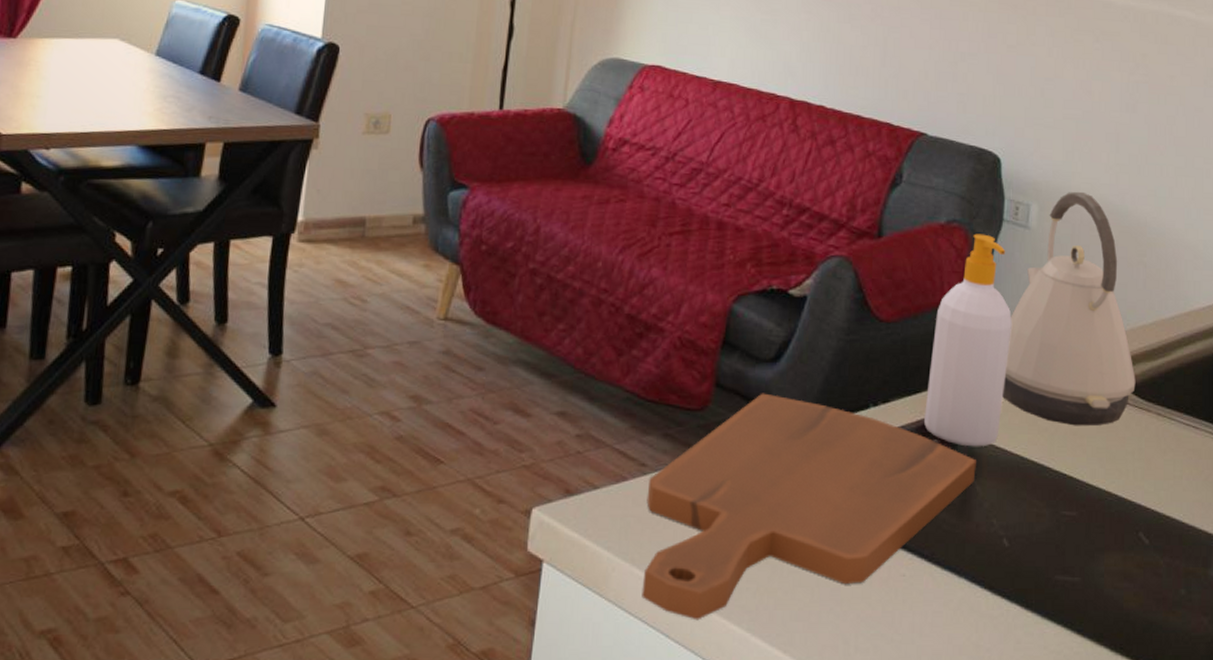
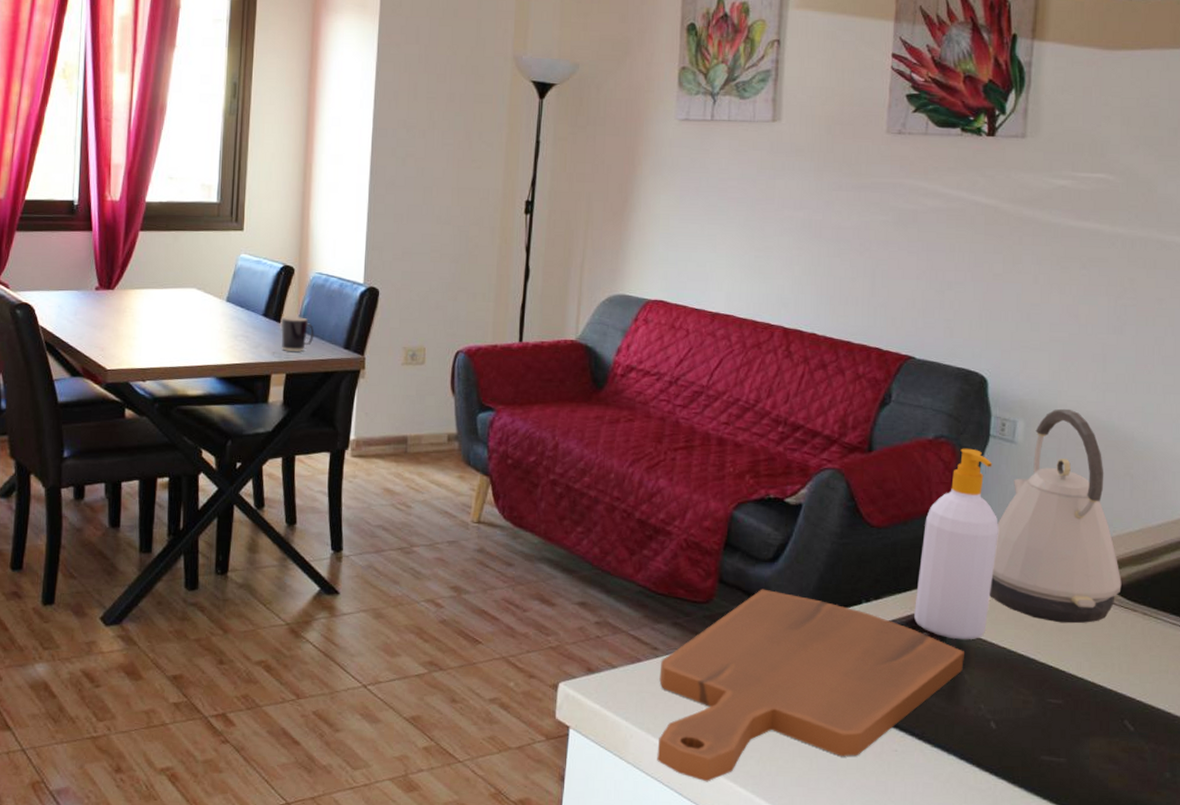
mug: none [220,75,261,118] -> present [281,316,315,353]

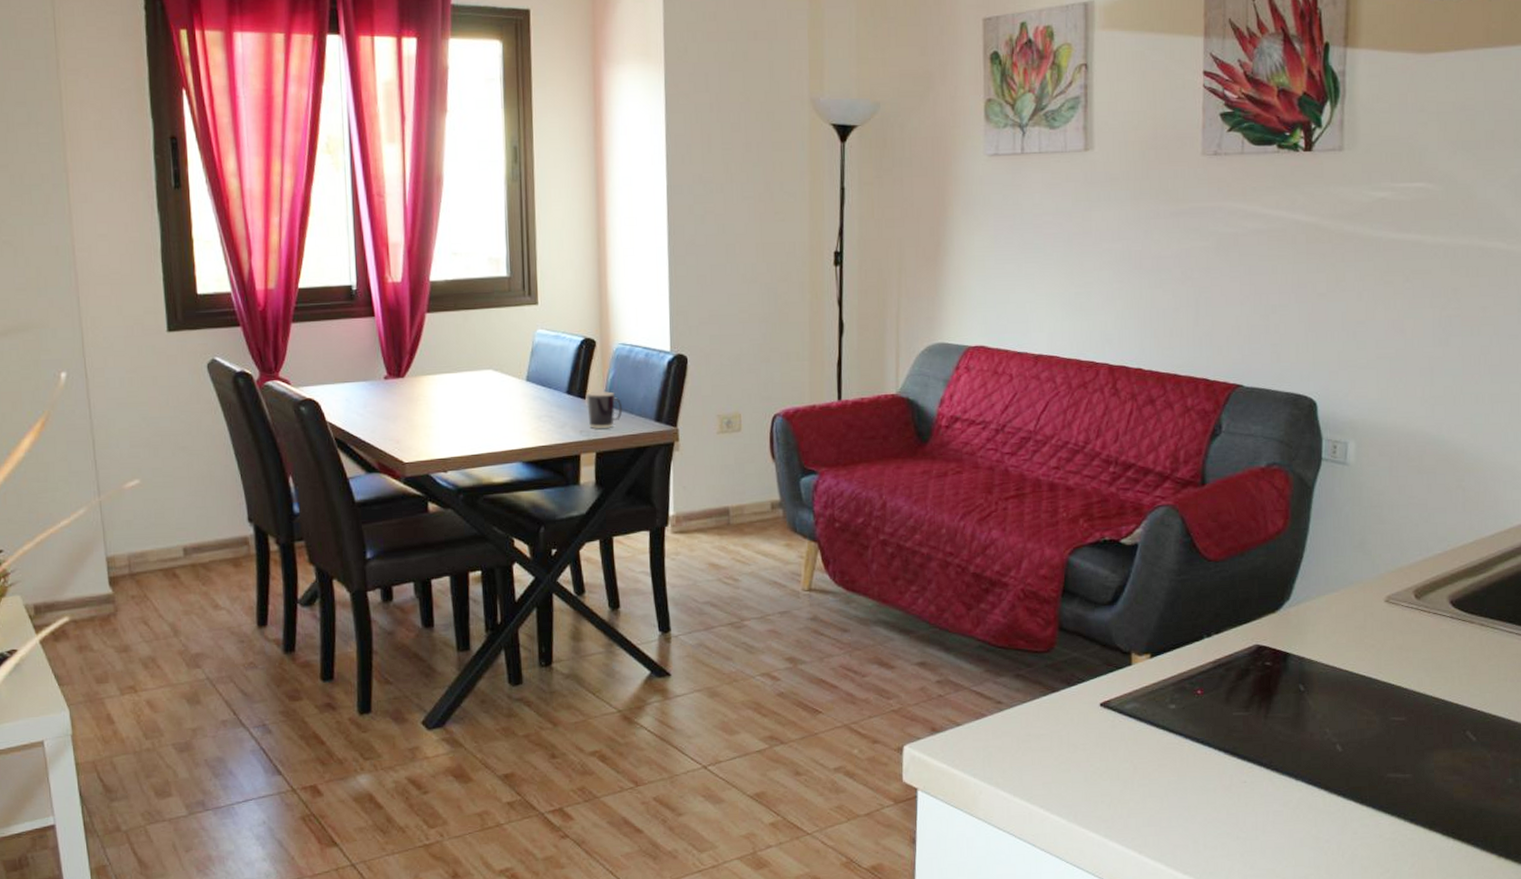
cutting board: present [657,589,964,782] -> none [1005,632,1308,831]
soap bottle: present [913,448,998,640] -> none [1255,473,1335,667]
kettle: present [990,408,1122,624] -> none [1329,425,1458,641]

